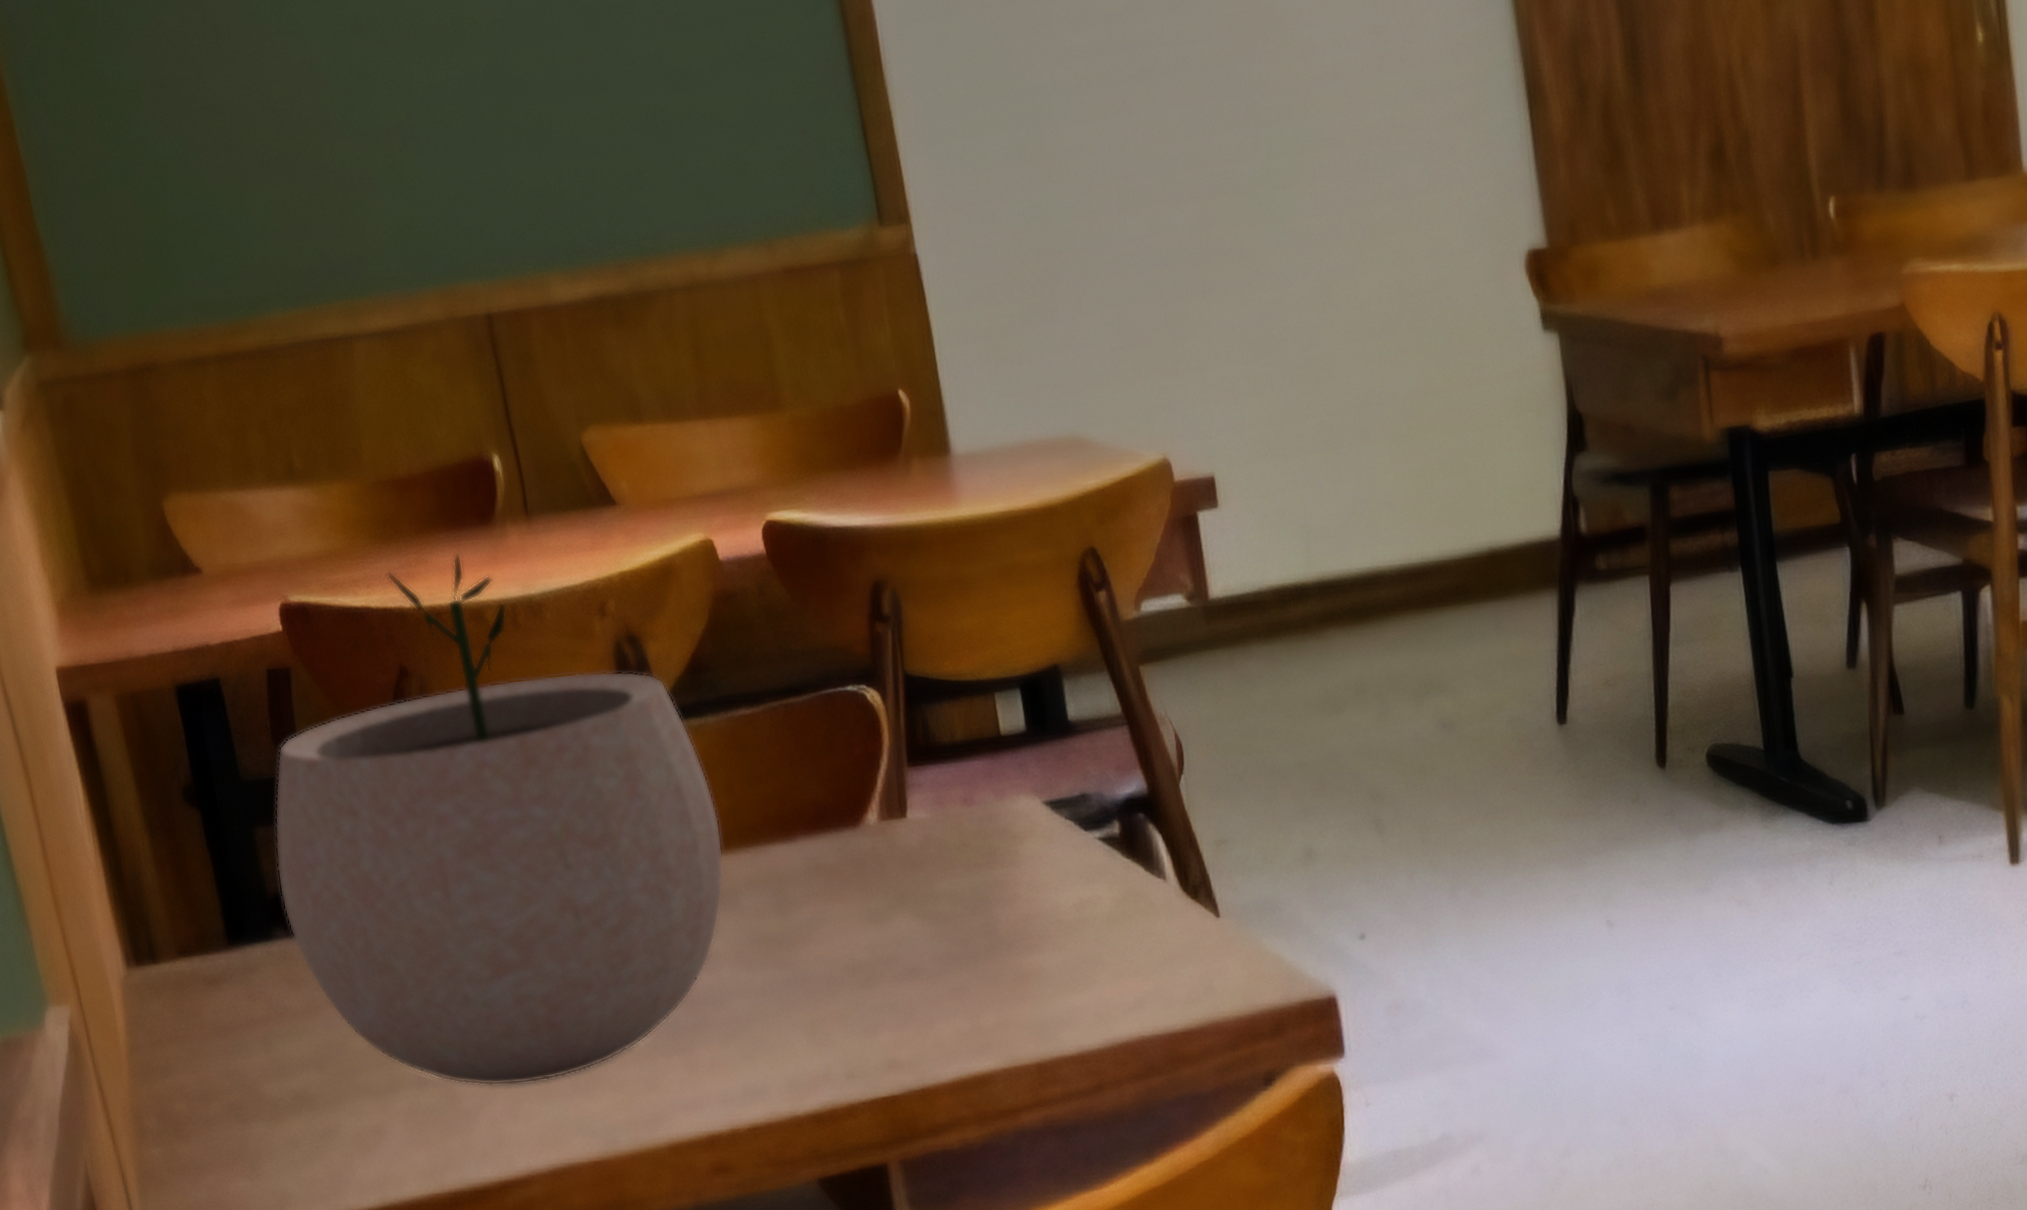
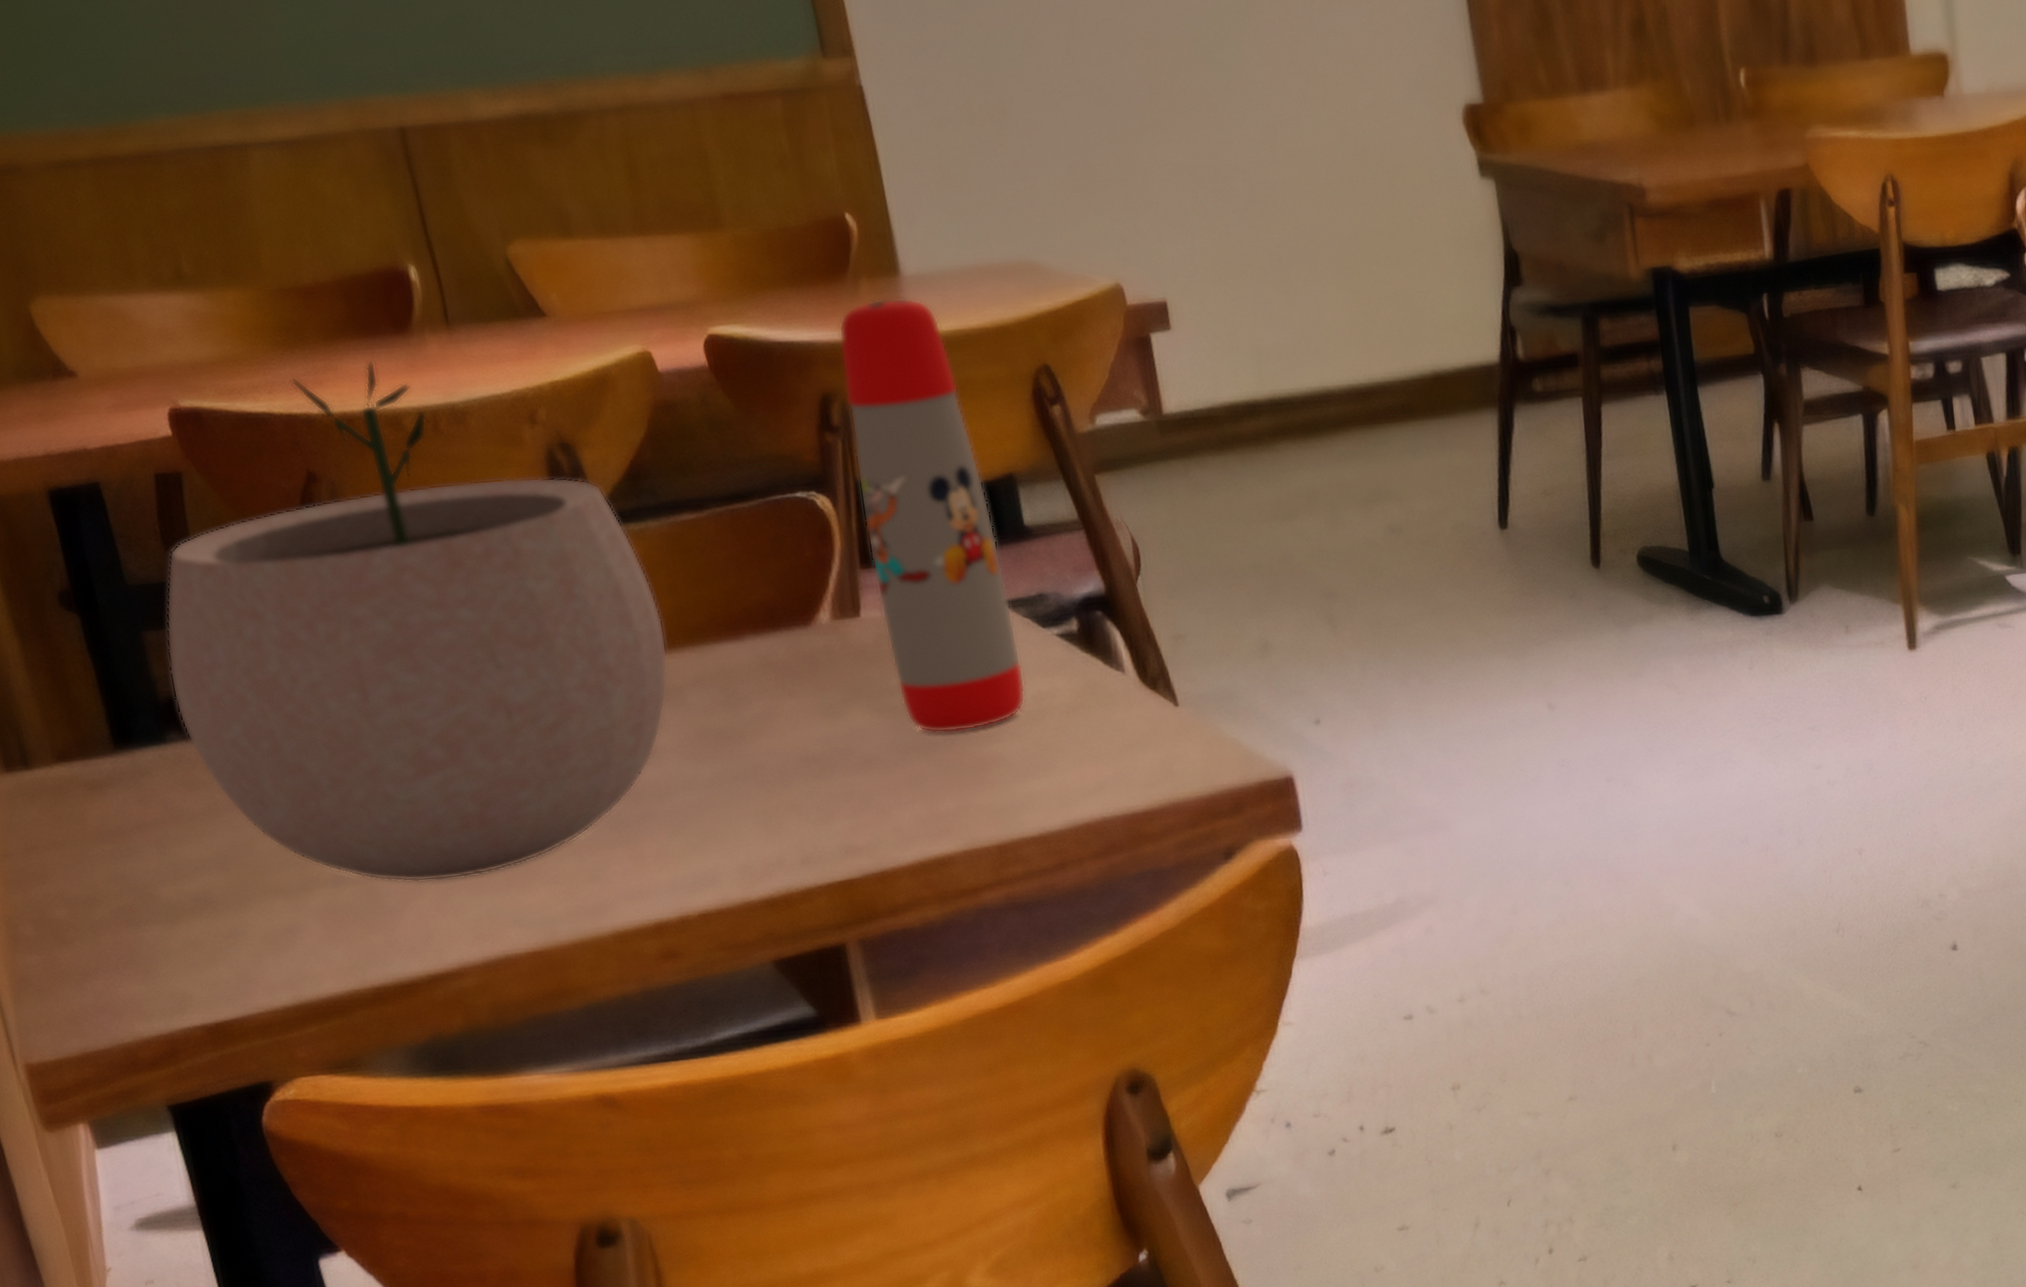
water bottle: none [890,478,1067,943] -> present [838,298,1026,734]

